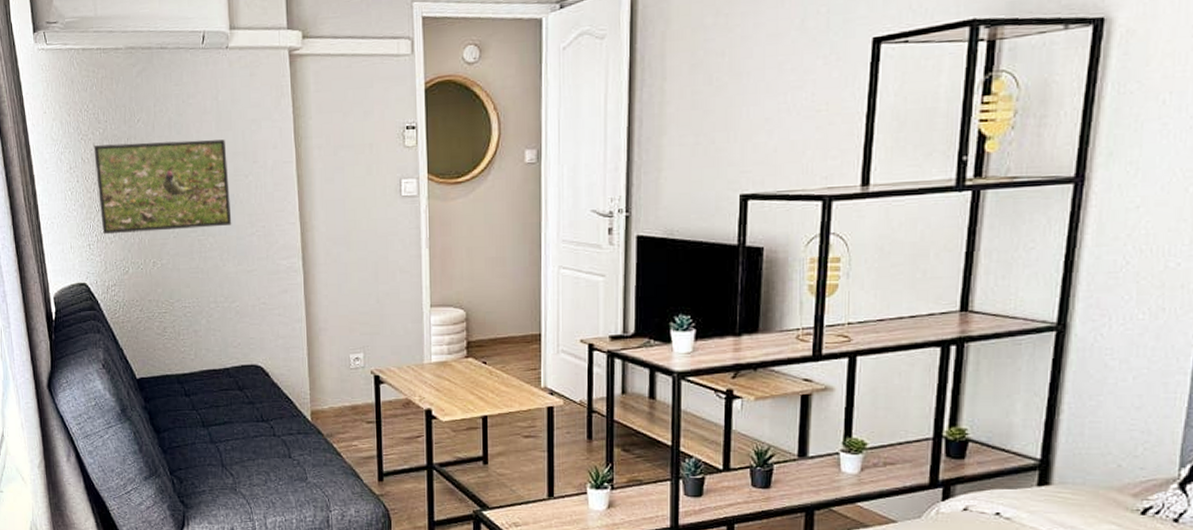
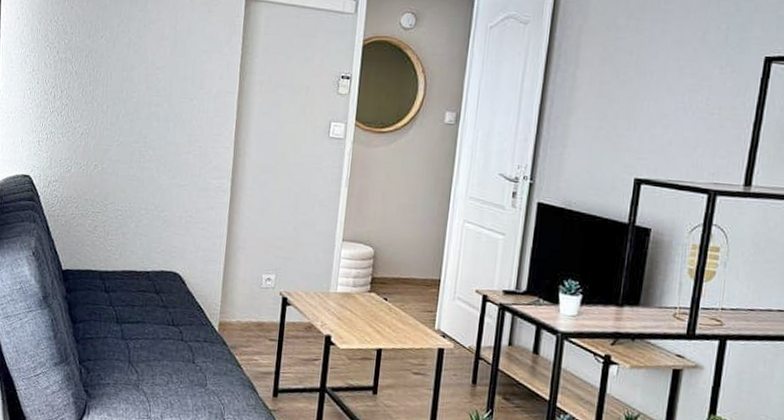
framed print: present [94,139,232,235] -> none [53,53,177,142]

